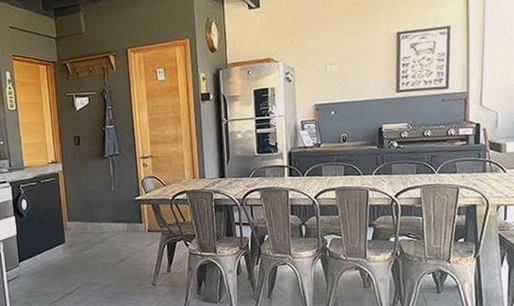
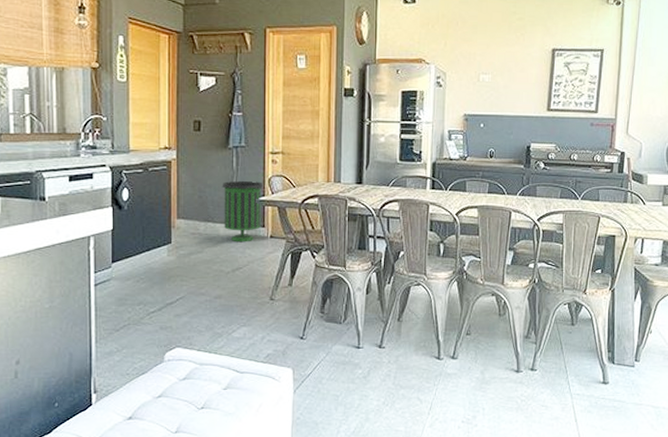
trash can: none [102,184,139,238] -> present [222,180,264,242]

